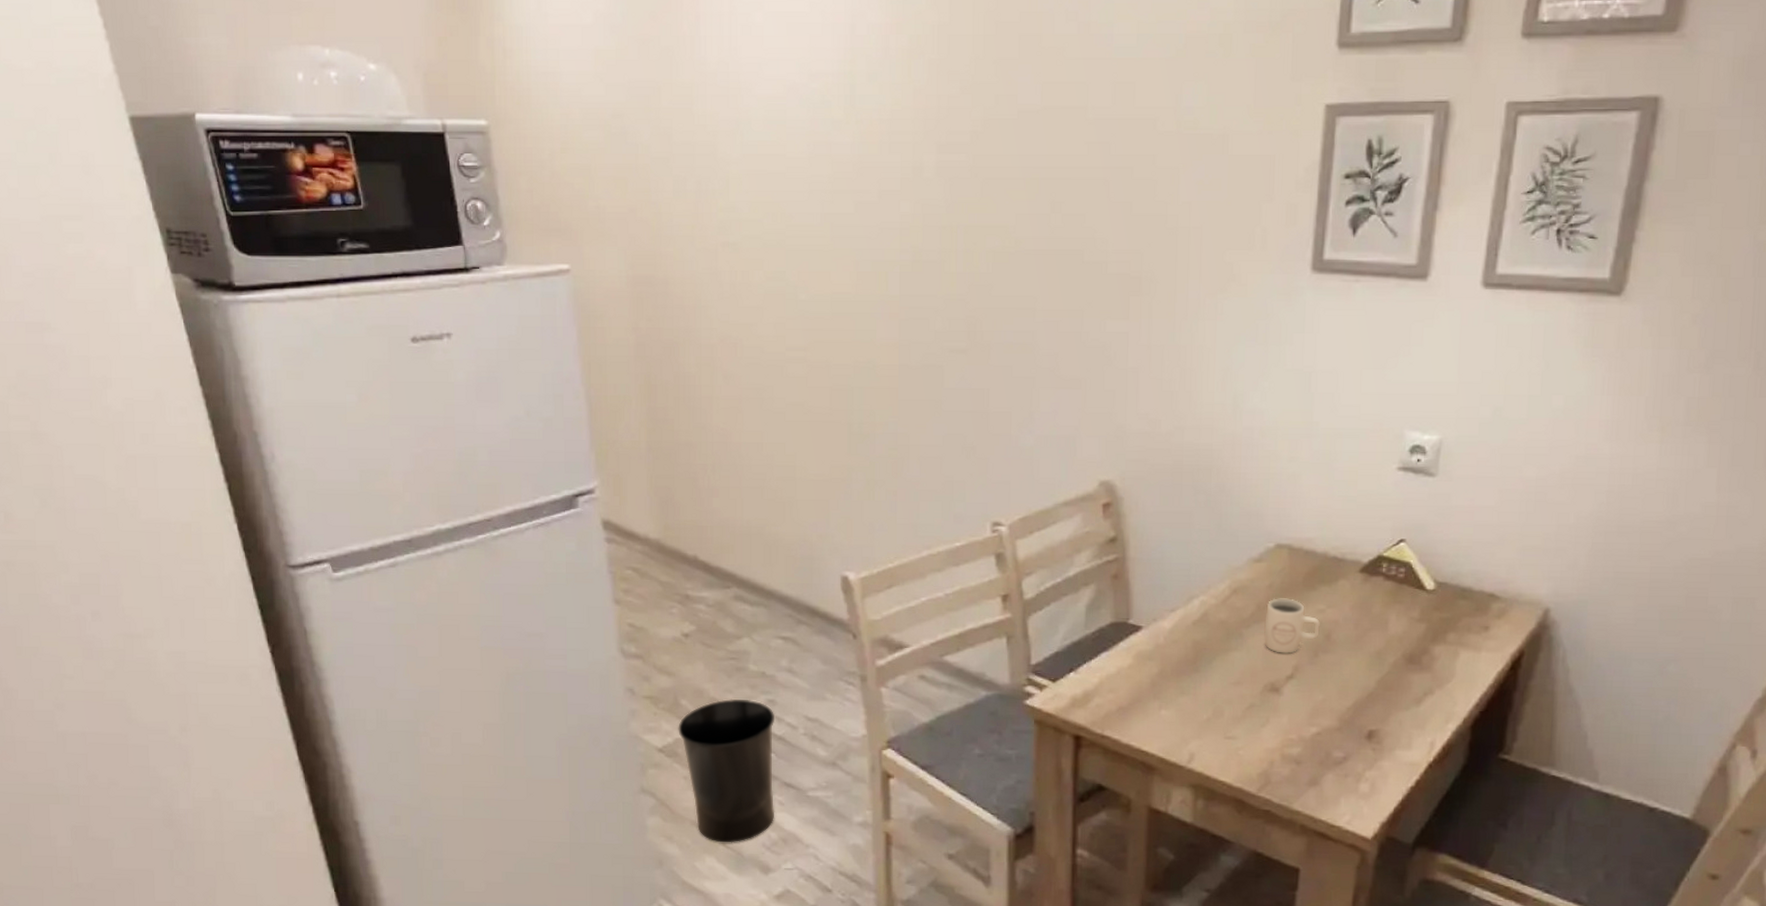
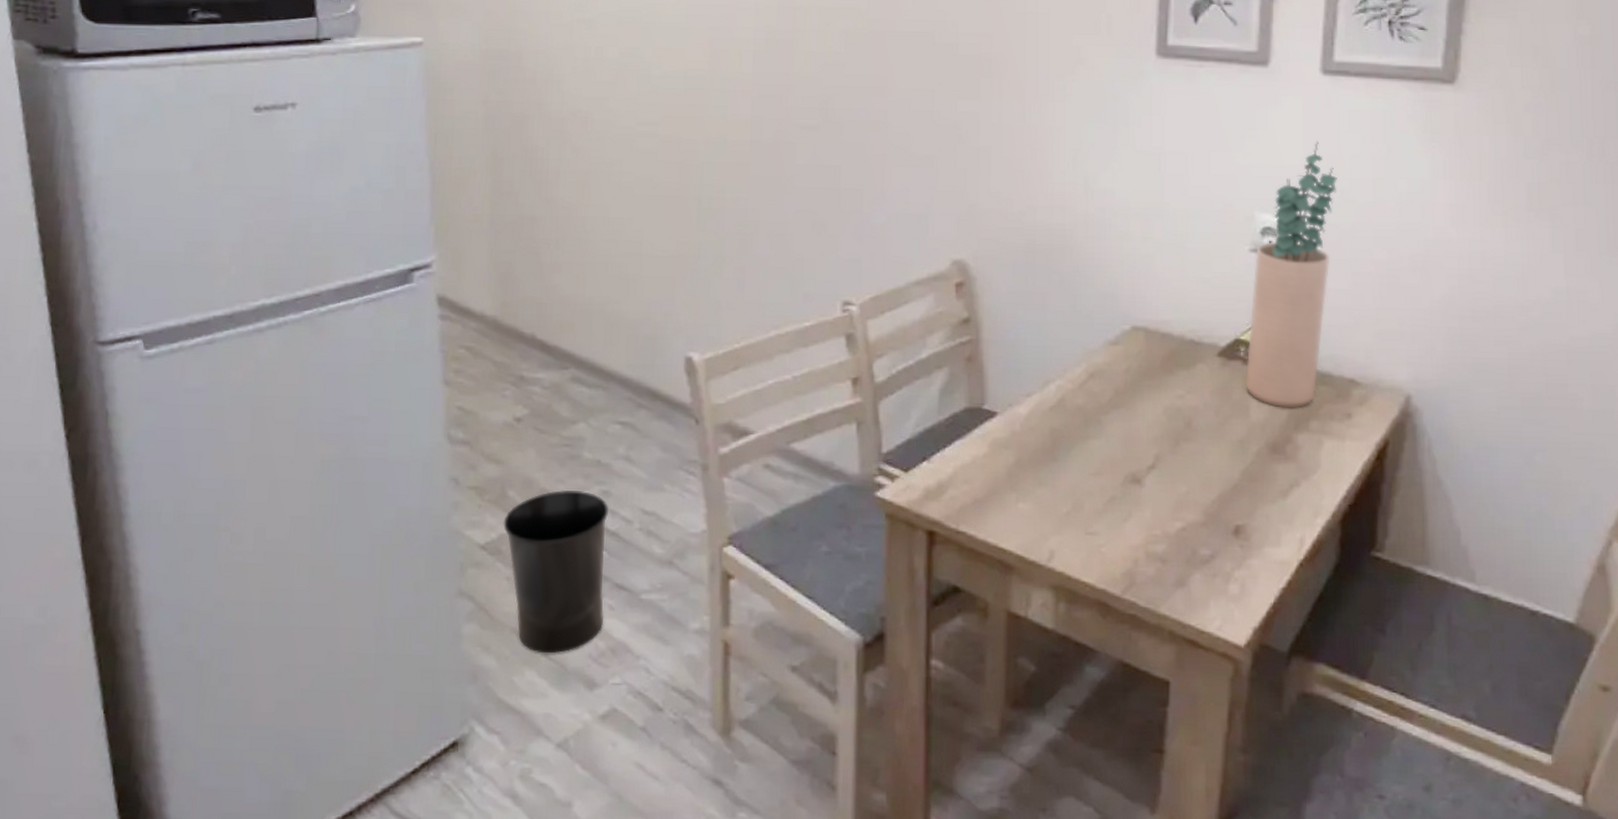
mug: present [1264,598,1320,654] -> none [1123,383,1180,442]
vase: none [1385,357,1491,621] -> present [1245,141,1337,408]

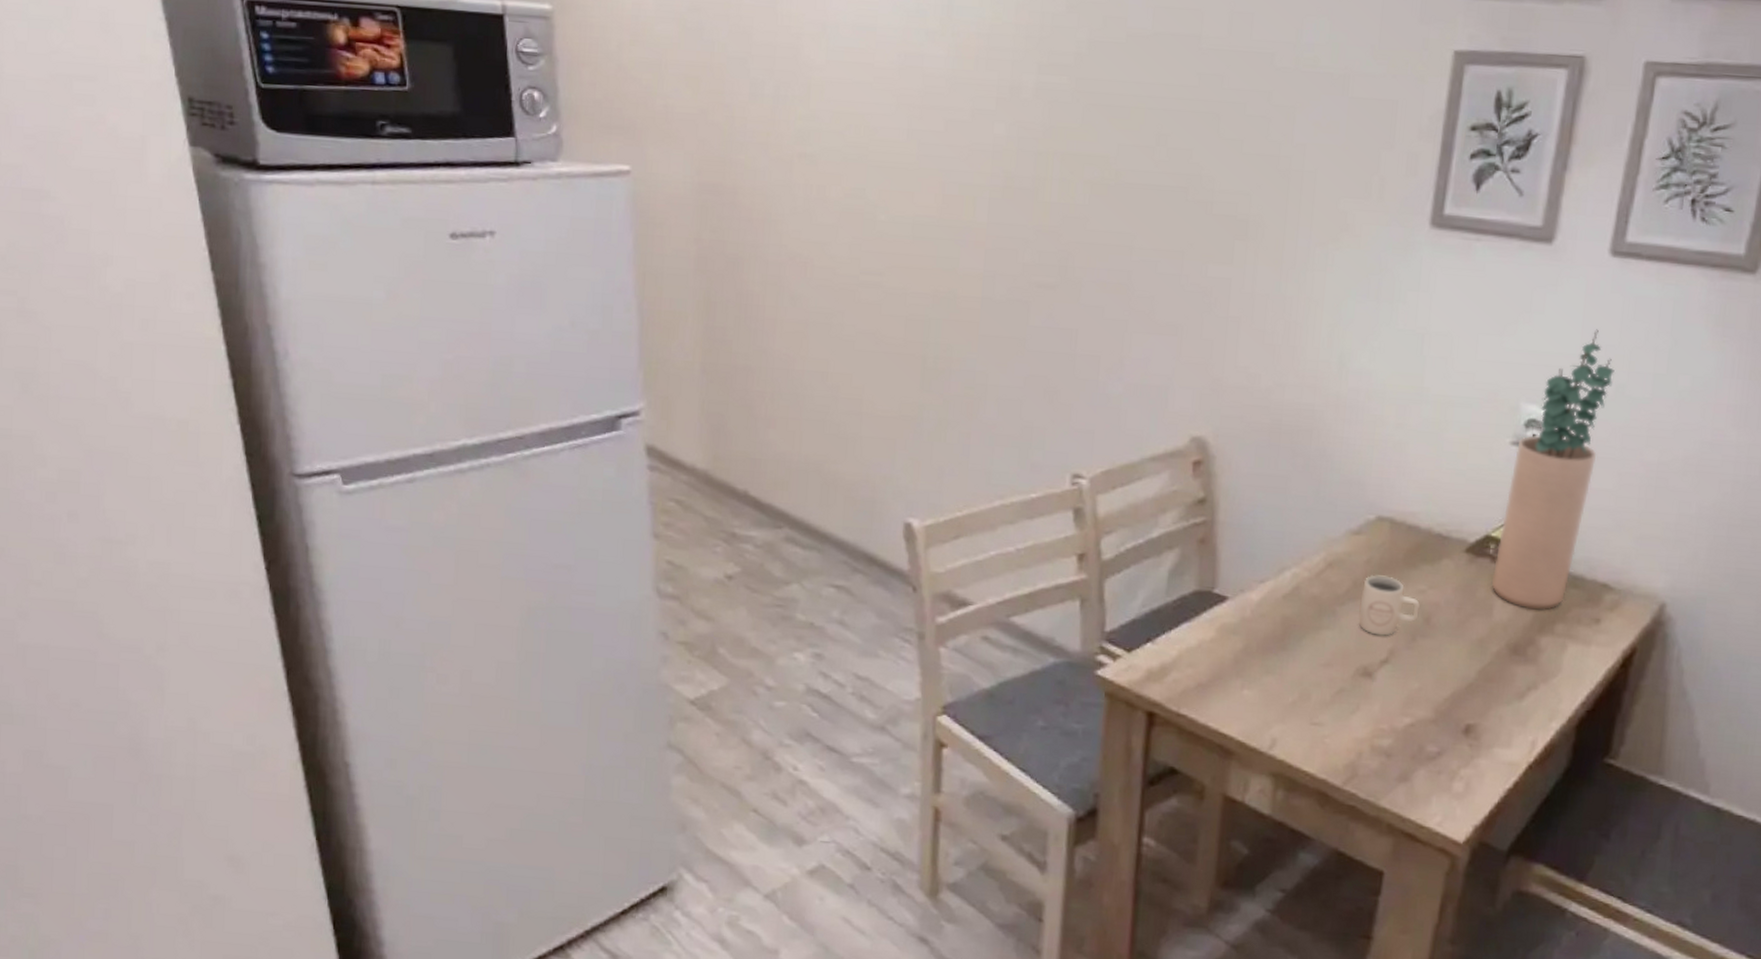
waste bin: present [503,490,608,654] -> none [713,650,821,810]
mug: none [1123,383,1180,442] -> present [1359,574,1420,636]

